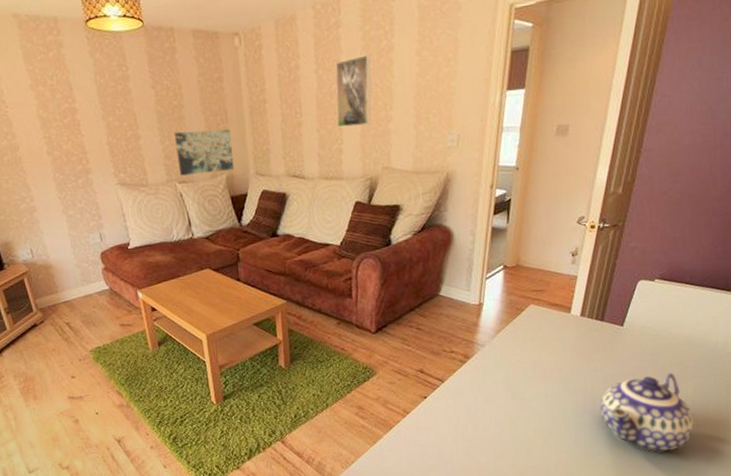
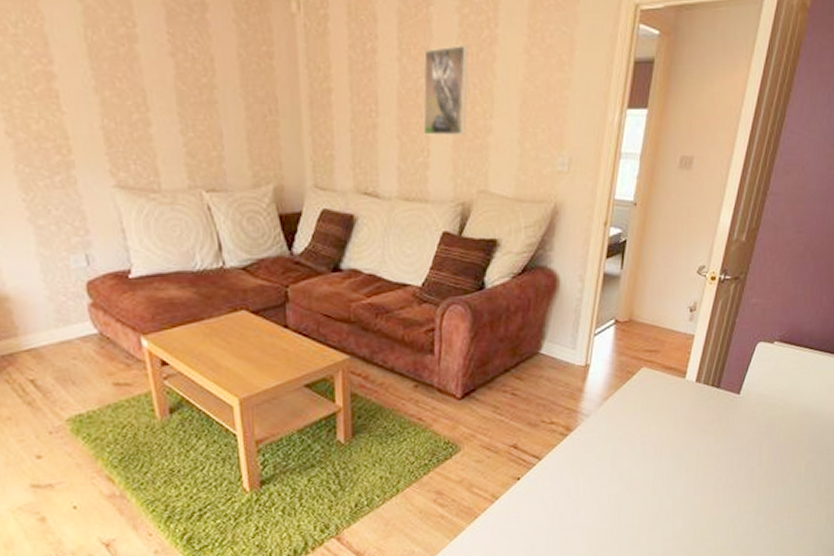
wall art: present [174,129,235,176] -> none [202,121,286,182]
teapot: present [601,372,694,452] -> none [712,447,806,537]

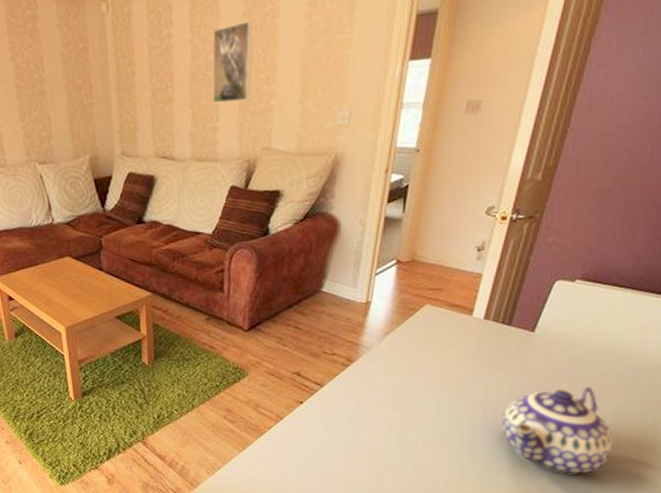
teapot: none [712,447,806,537] -> present [502,386,613,475]

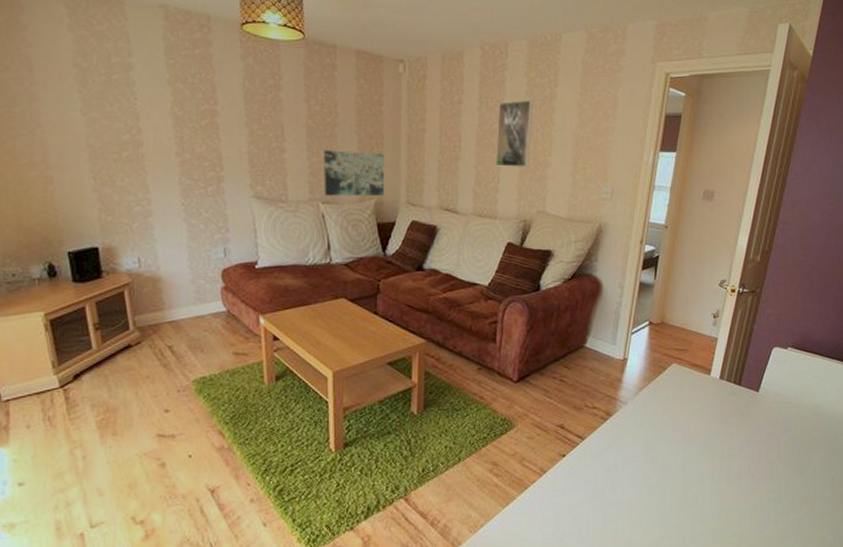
wall art: none [35,105,99,156] -> present [324,150,385,197]
teapot: present [502,386,613,475] -> none [736,442,822,525]

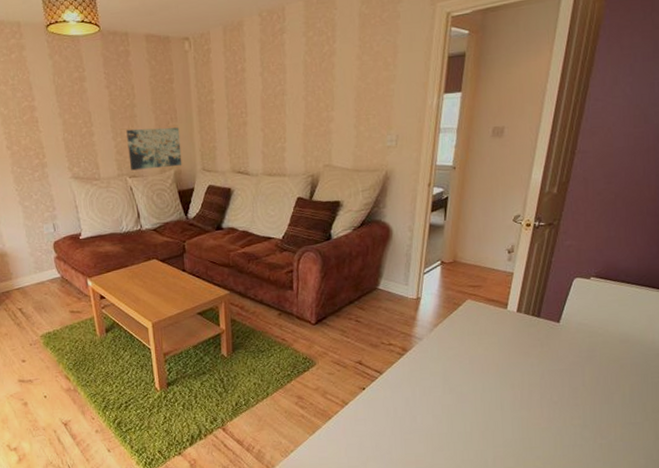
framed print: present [496,100,533,167] -> none [280,59,314,127]

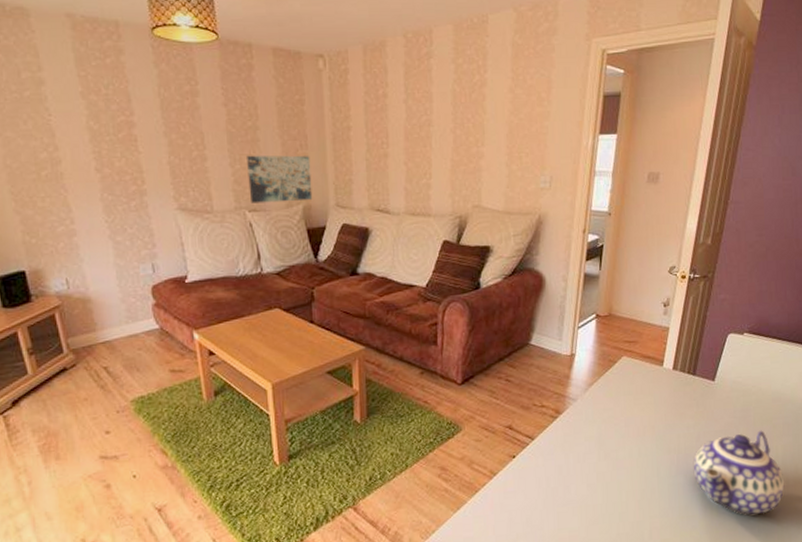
teapot: none [538,369,632,449] -> present [694,430,785,516]

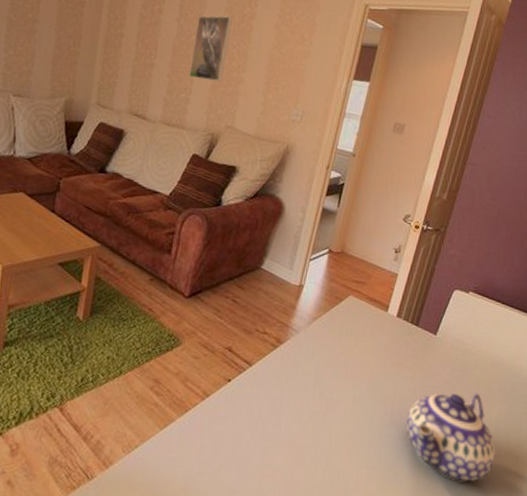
wall art: present [247,155,313,204] -> none [16,43,81,95]
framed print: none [425,88,463,161] -> present [189,15,232,82]

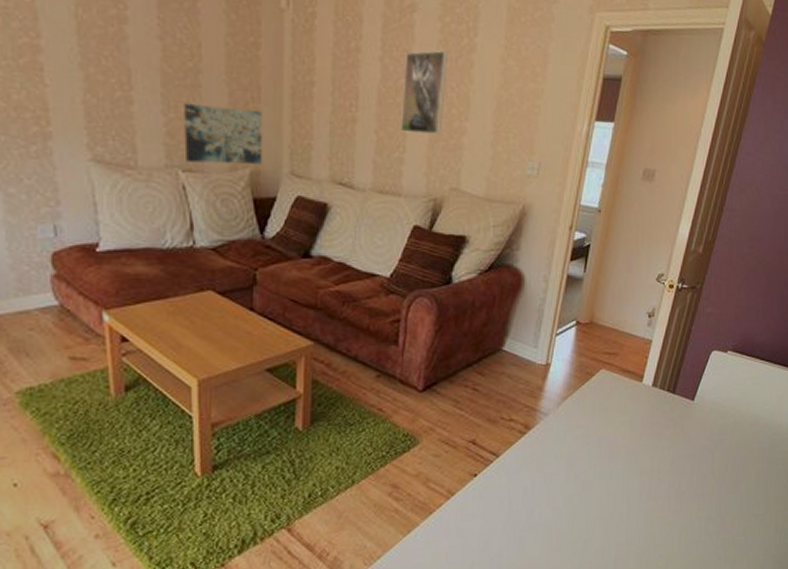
wall art: none [16,43,81,95] -> present [184,103,263,165]
teapot: present [406,393,496,482] -> none [665,455,755,545]

